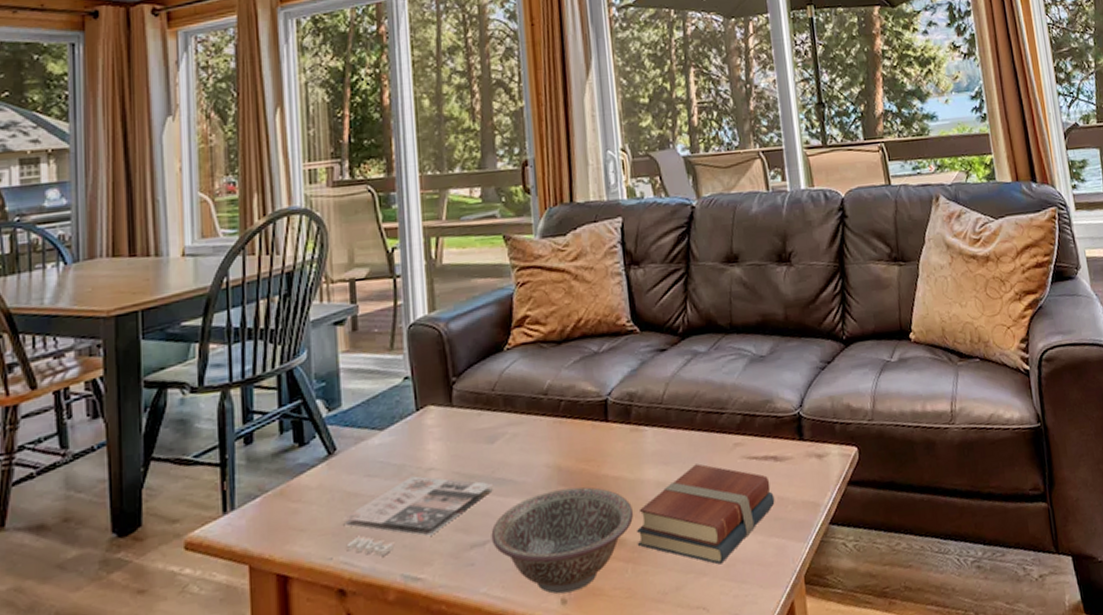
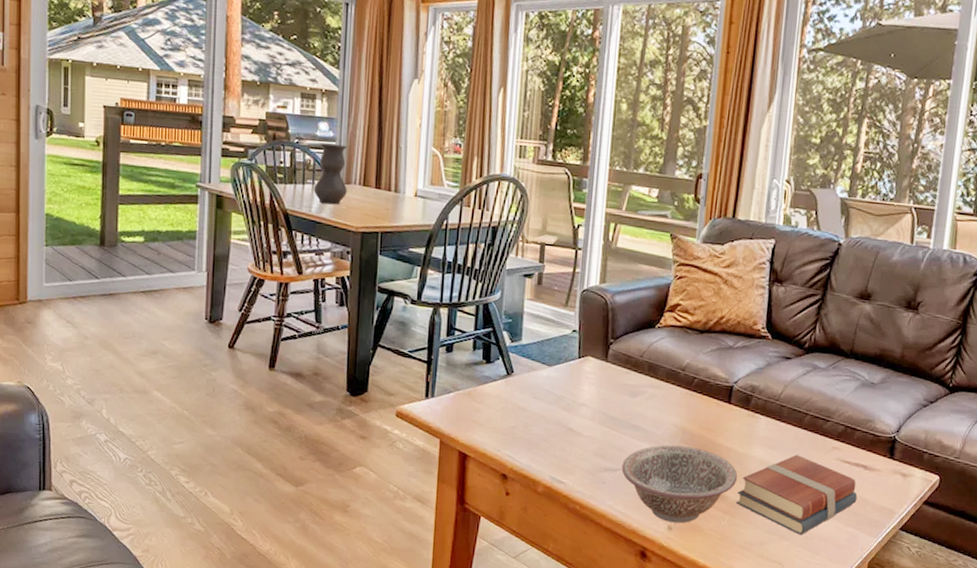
vase: none [45,211,91,291] -> present [313,143,348,205]
magazine: present [343,476,493,557] -> none [512,406,629,459]

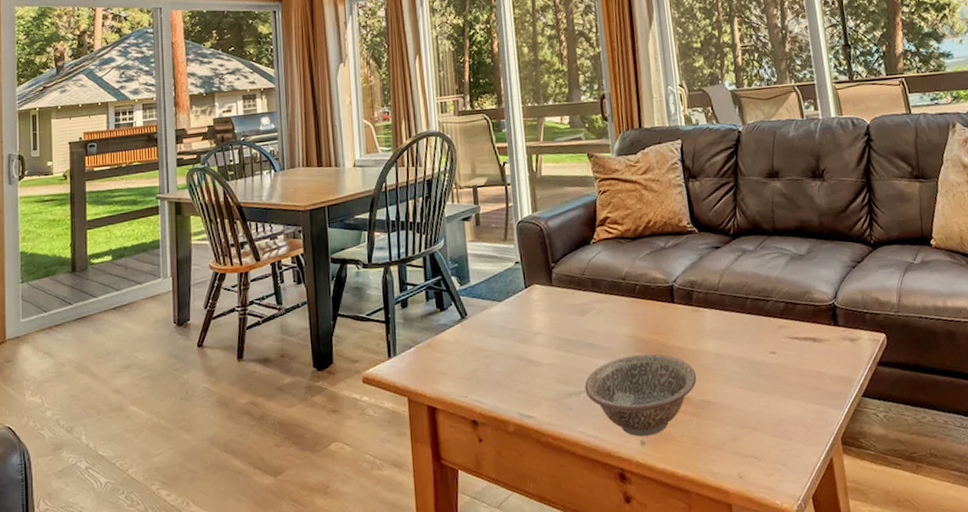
vase: present [313,143,348,205] -> none [262,133,293,191]
books: present [737,454,858,535] -> none [700,340,815,423]

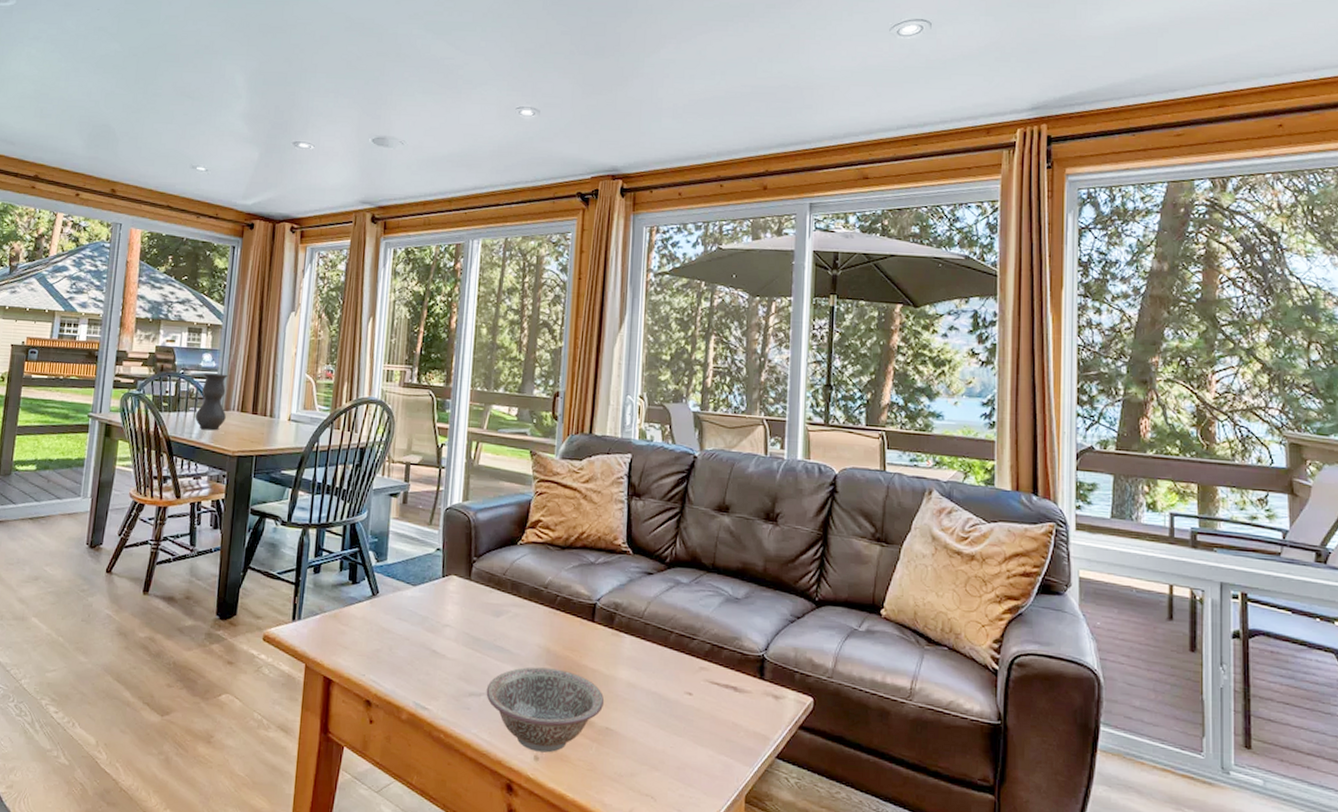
vase: none [262,133,293,191] -> present [195,373,229,430]

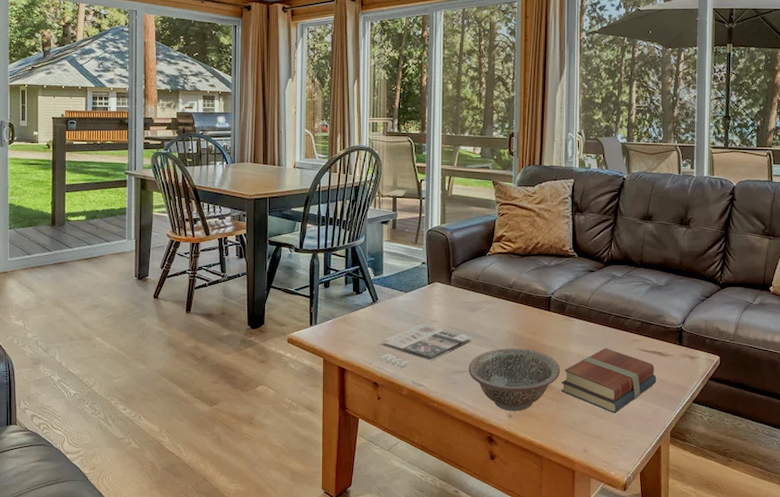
vase: present [195,373,229,430] -> none [215,132,241,179]
magazine: none [376,627,493,684] -> present [379,324,472,368]
books: none [604,676,729,765] -> present [561,348,657,413]

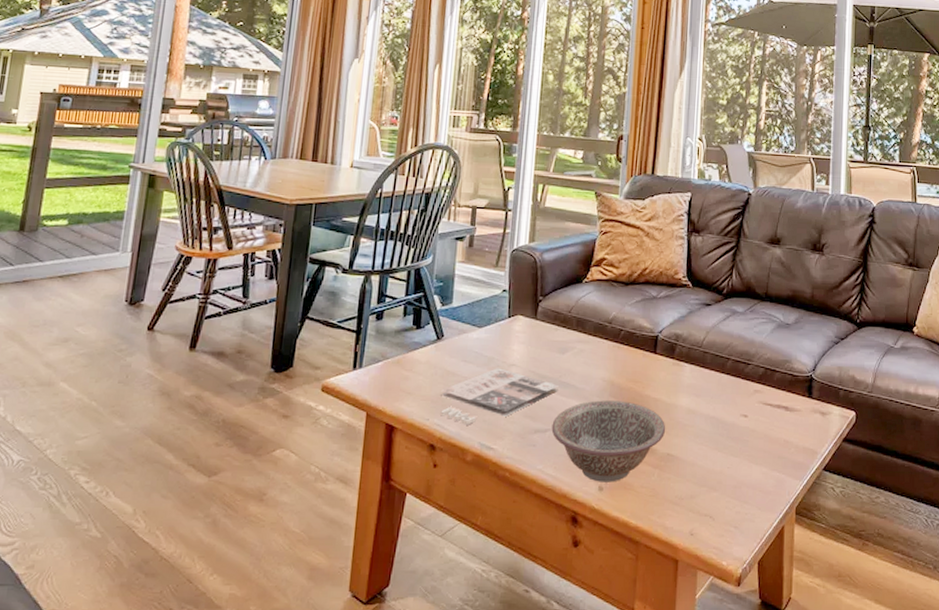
books: present [561,348,657,413] -> none [666,401,781,484]

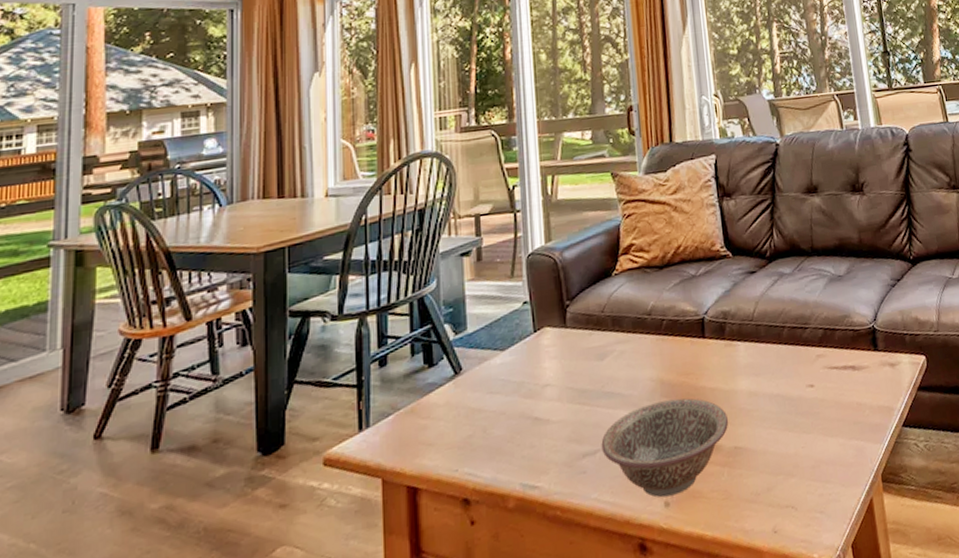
magazine: present [440,368,559,425] -> none [468,392,603,467]

